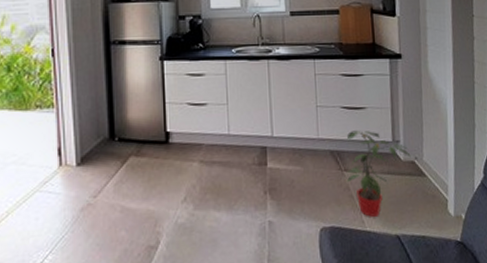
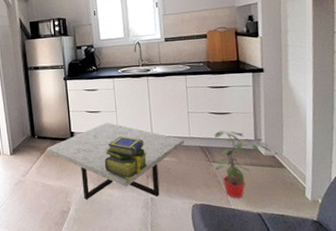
coffee table: none [130,118,311,228] -> present [46,122,184,200]
stack of books: none [209,138,267,197] -> present [104,136,148,180]

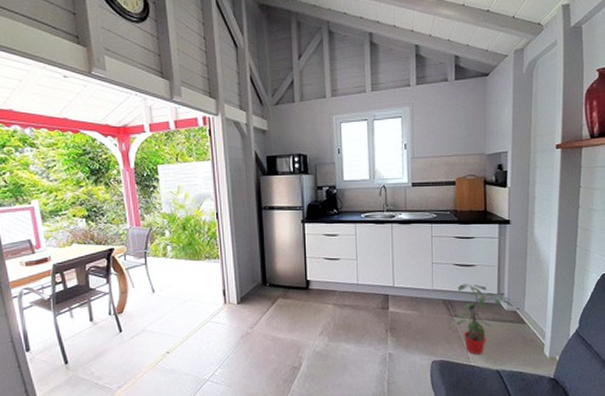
coffee table: present [46,122,184,200] -> none [278,271,426,355]
stack of books: present [104,136,148,180] -> none [341,287,388,334]

